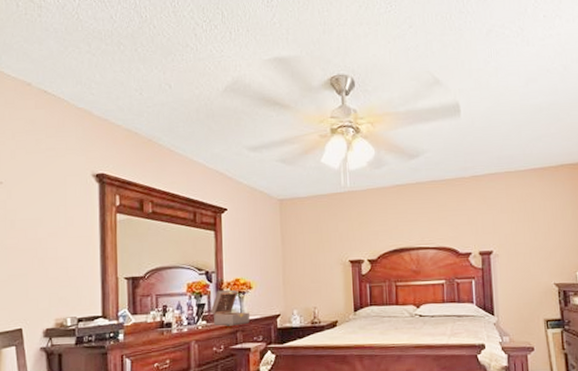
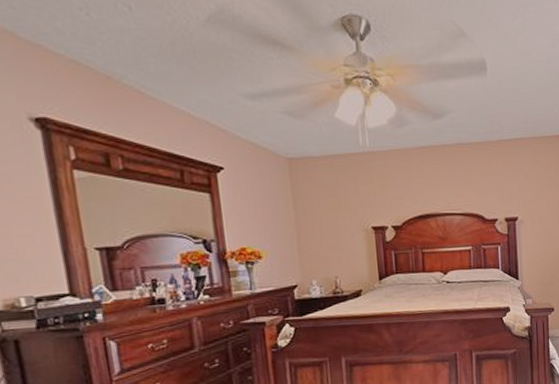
jewelry box: present [210,289,250,327] -> none [212,260,262,301]

